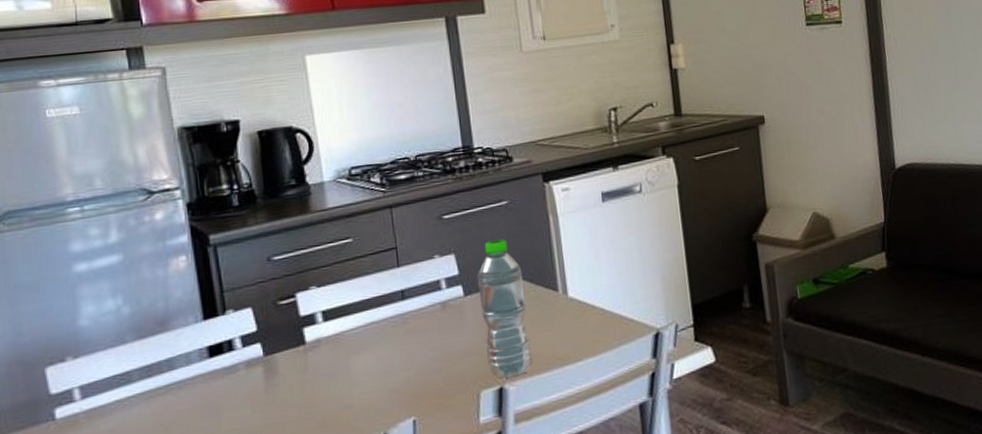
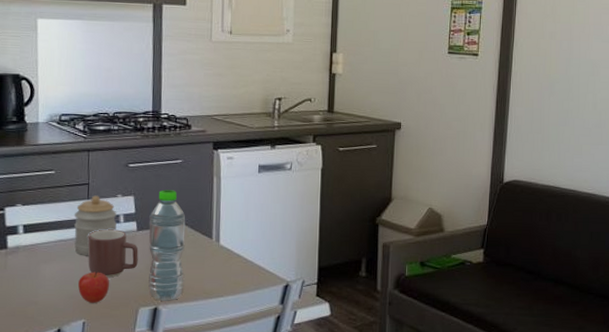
jar: none [383,260,439,337] -> present [74,195,117,255]
fruit: none [400,353,441,395] -> present [78,270,110,303]
mug: none [404,298,471,360] -> present [87,229,139,278]

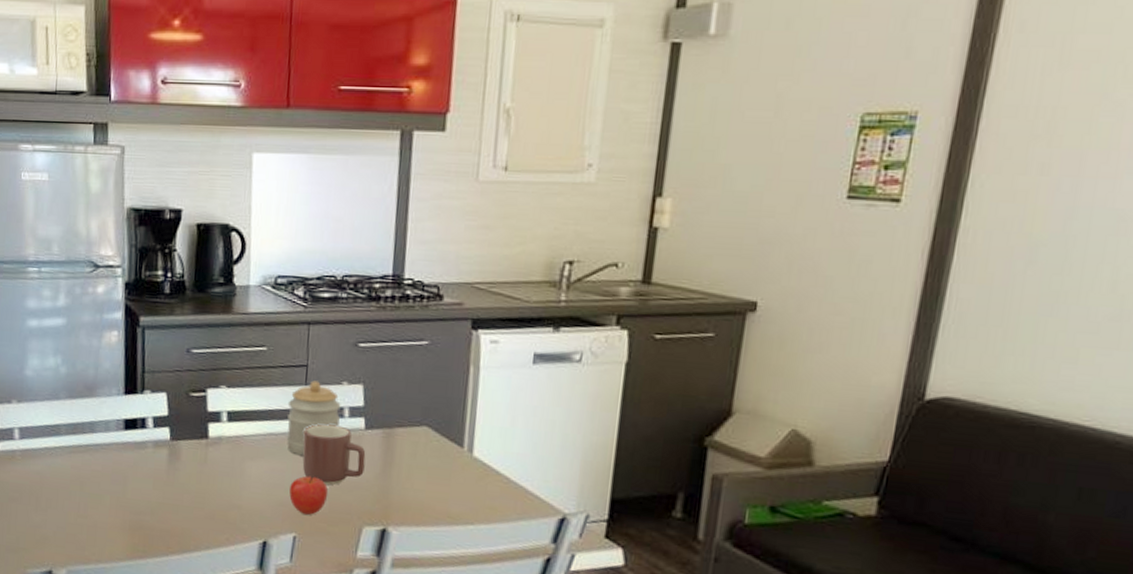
water bottle: present [148,190,186,301] -> none [376,379,430,523]

